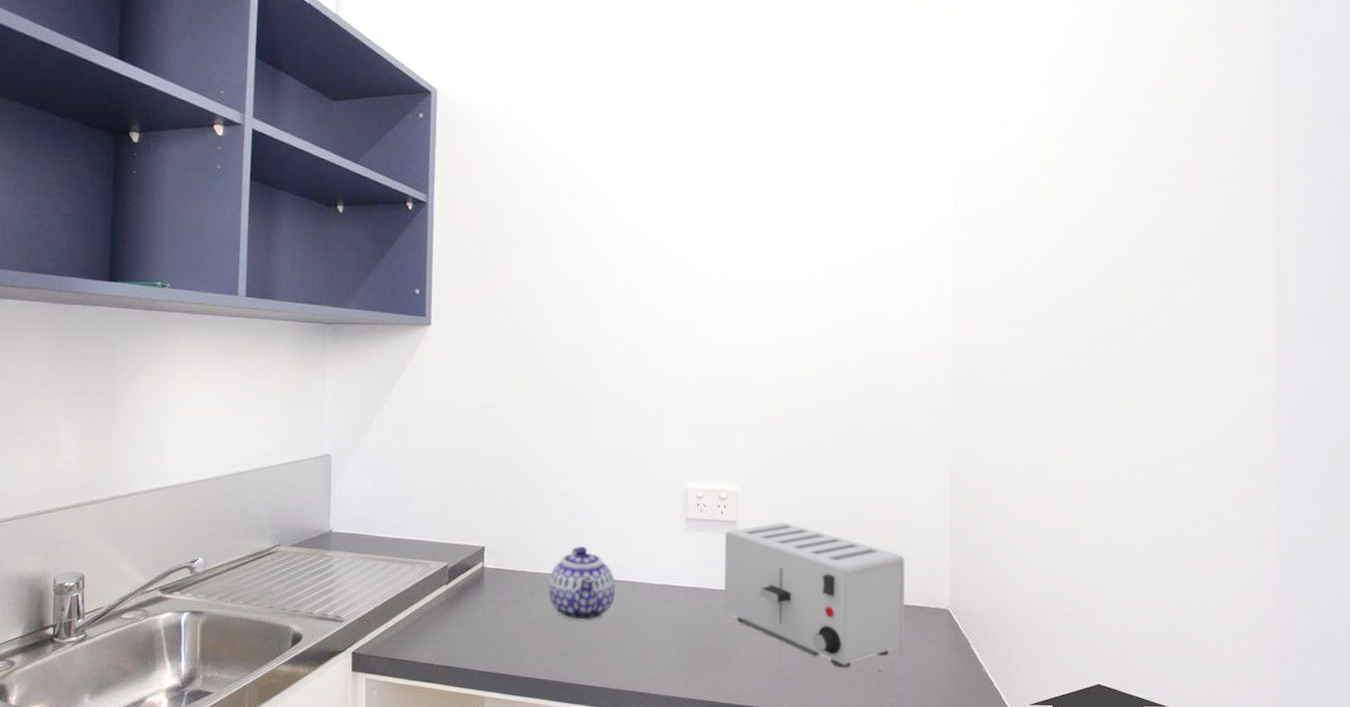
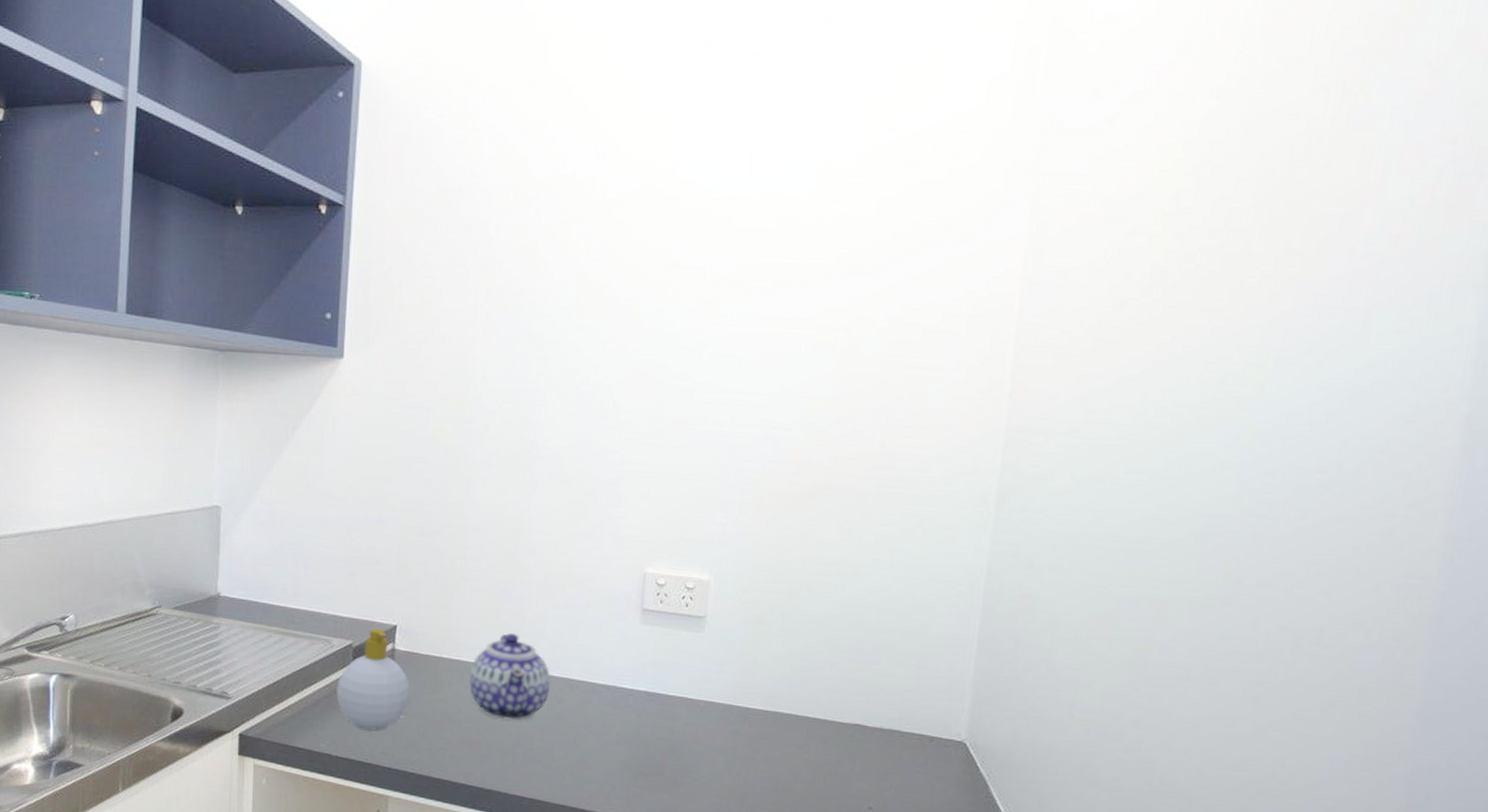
soap bottle: none [436,550,499,640] -> present [336,628,411,731]
toaster: present [724,522,906,667] -> none [681,621,915,801]

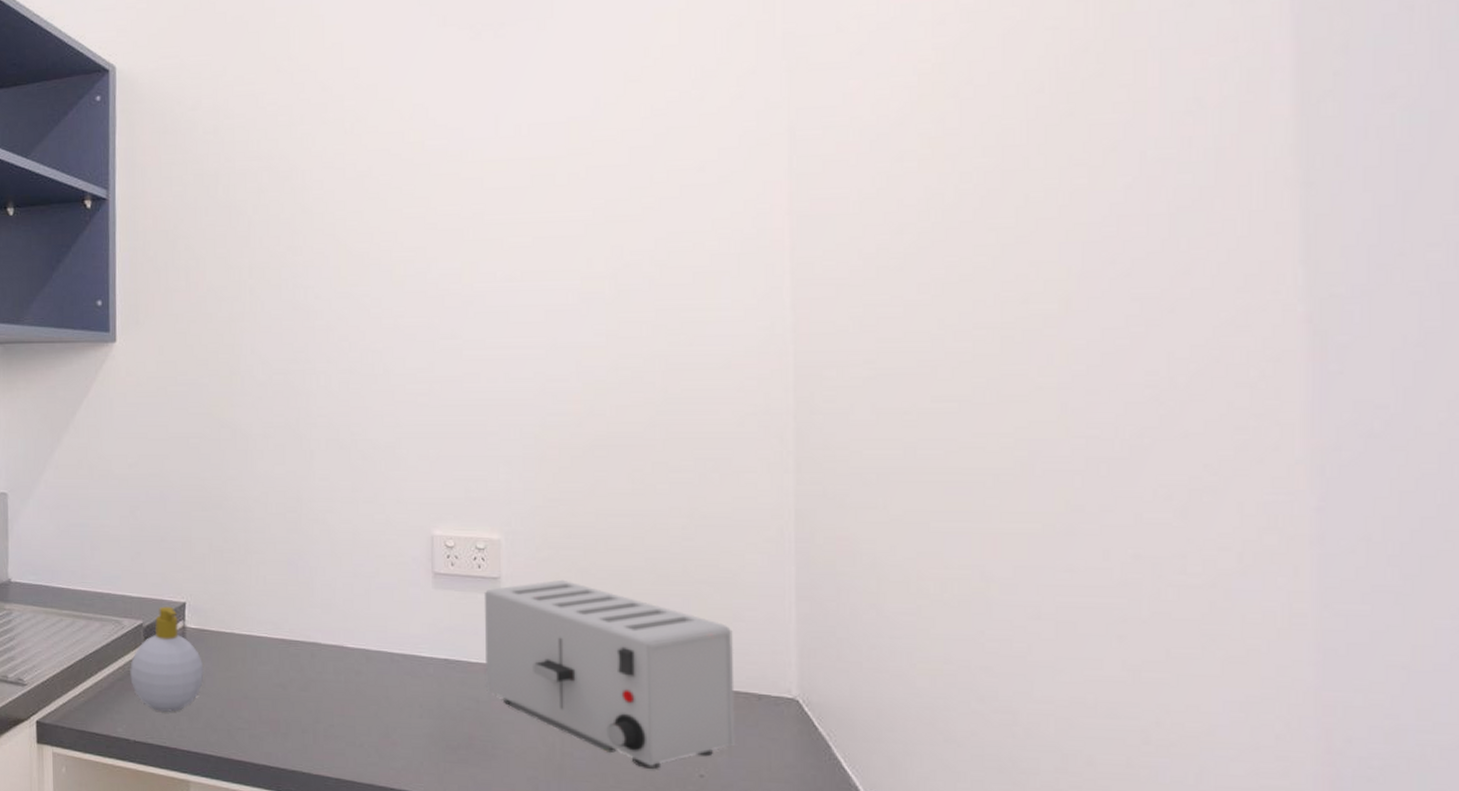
teapot: present [469,633,550,721] -> none [262,605,345,696]
toaster: none [681,621,915,801] -> present [484,579,735,769]

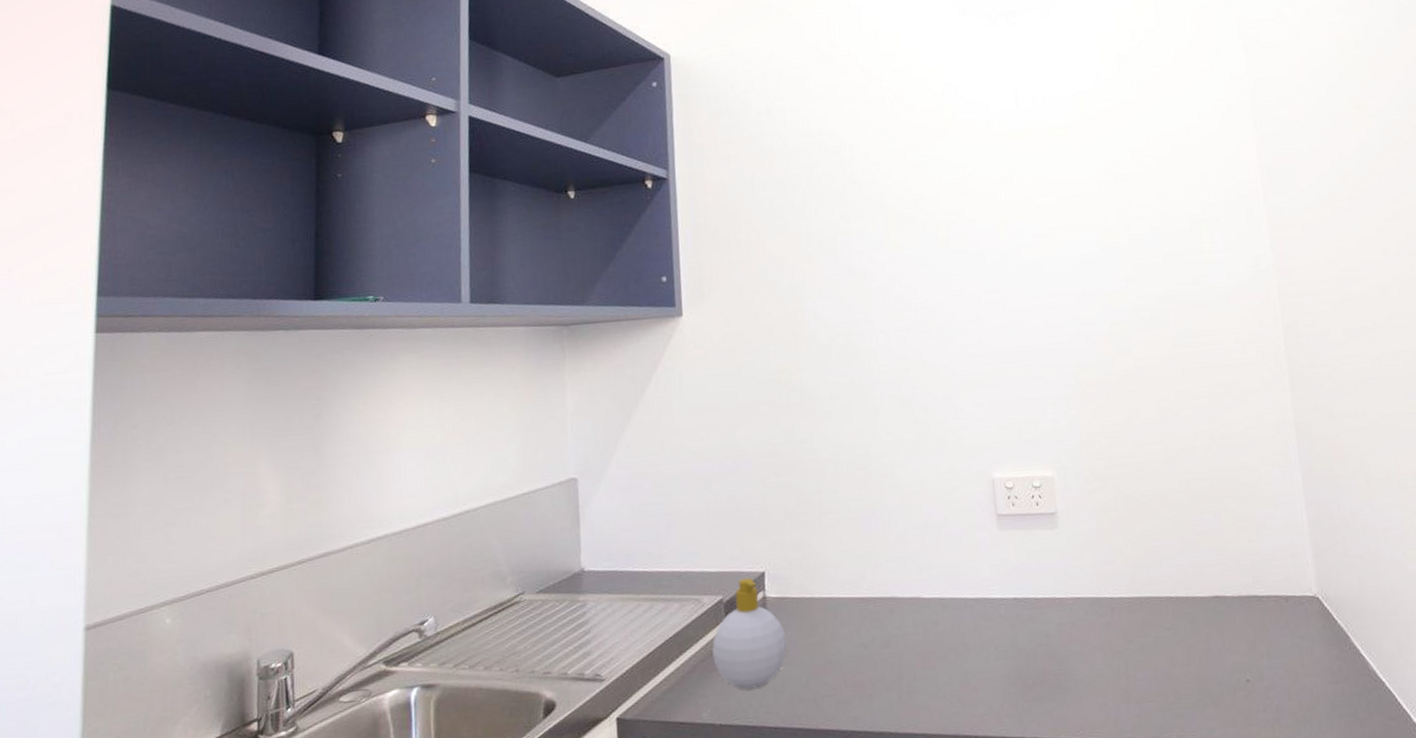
toaster: present [484,579,735,769] -> none [1043,508,1272,681]

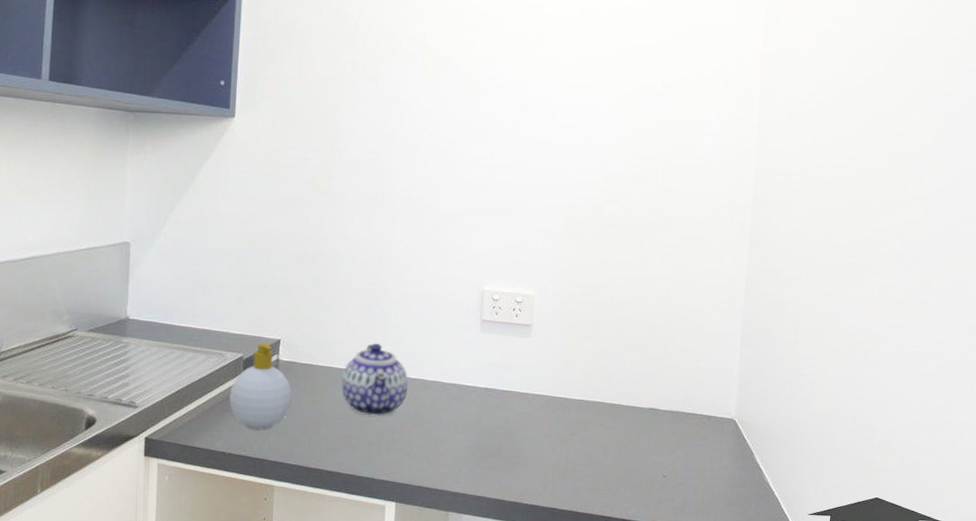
teapot: none [842,561,923,654] -> present [341,343,408,417]

